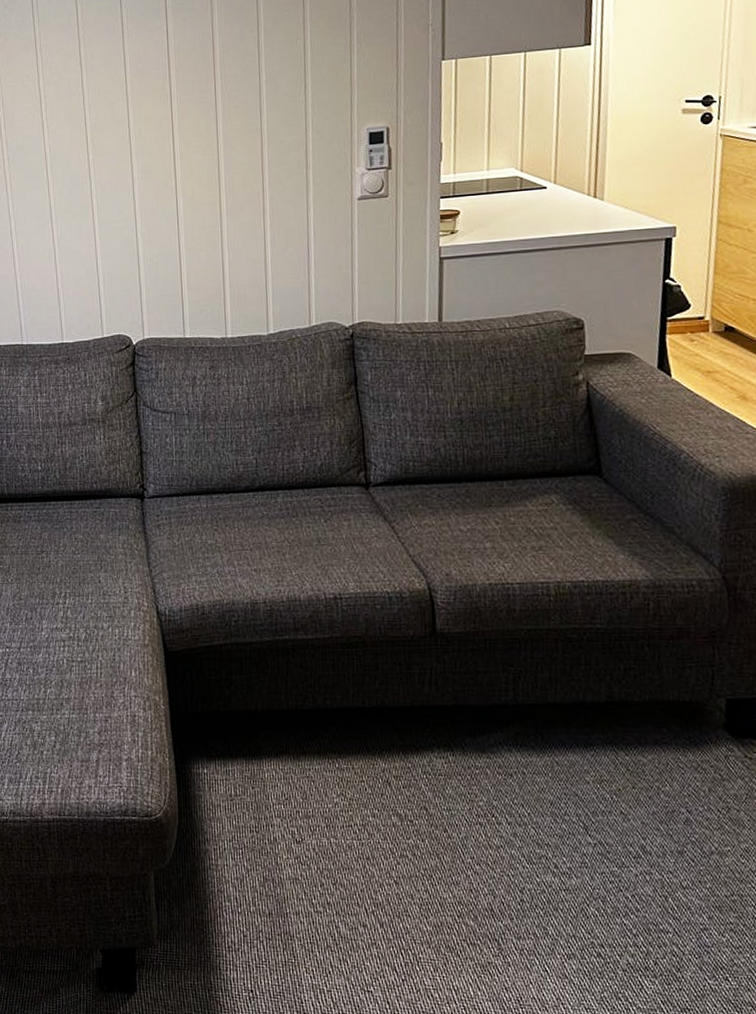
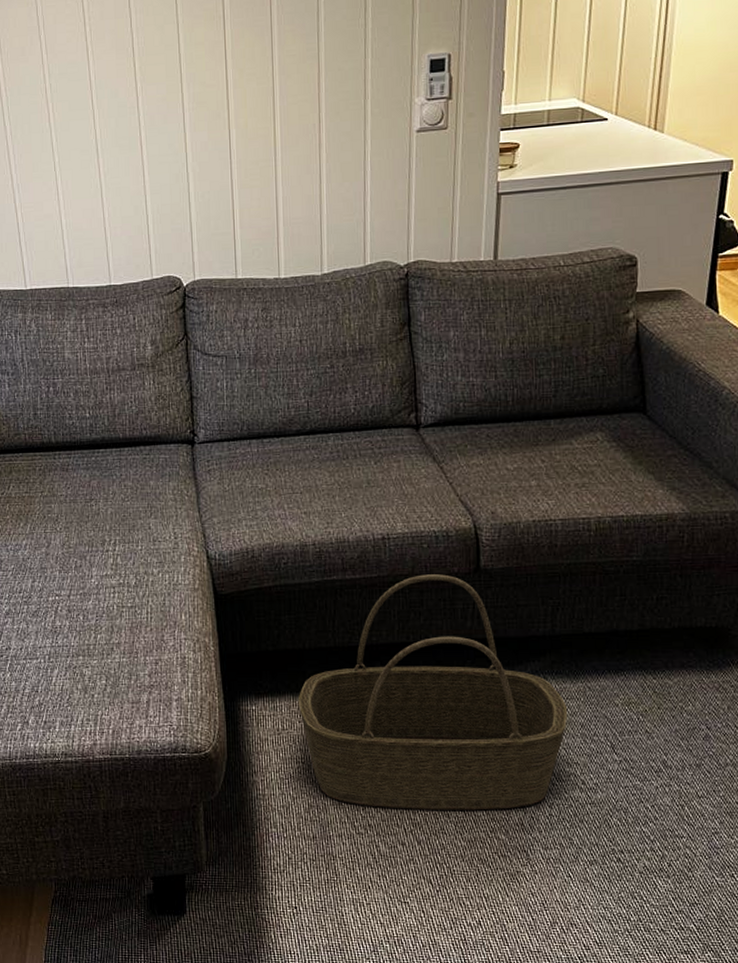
basket: none [250,636,536,893] -> present [298,574,568,811]

